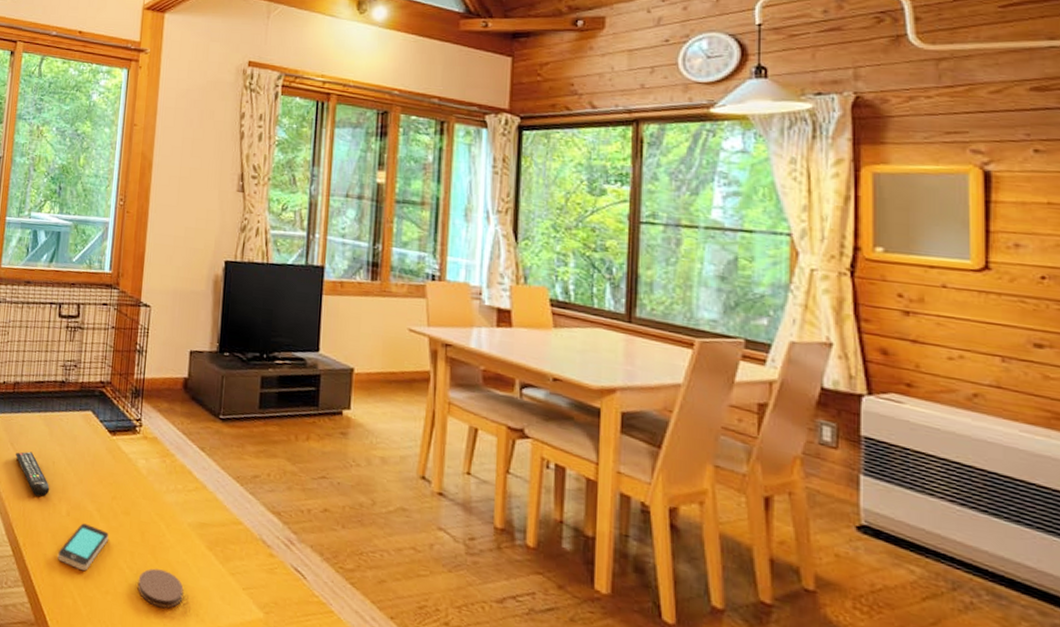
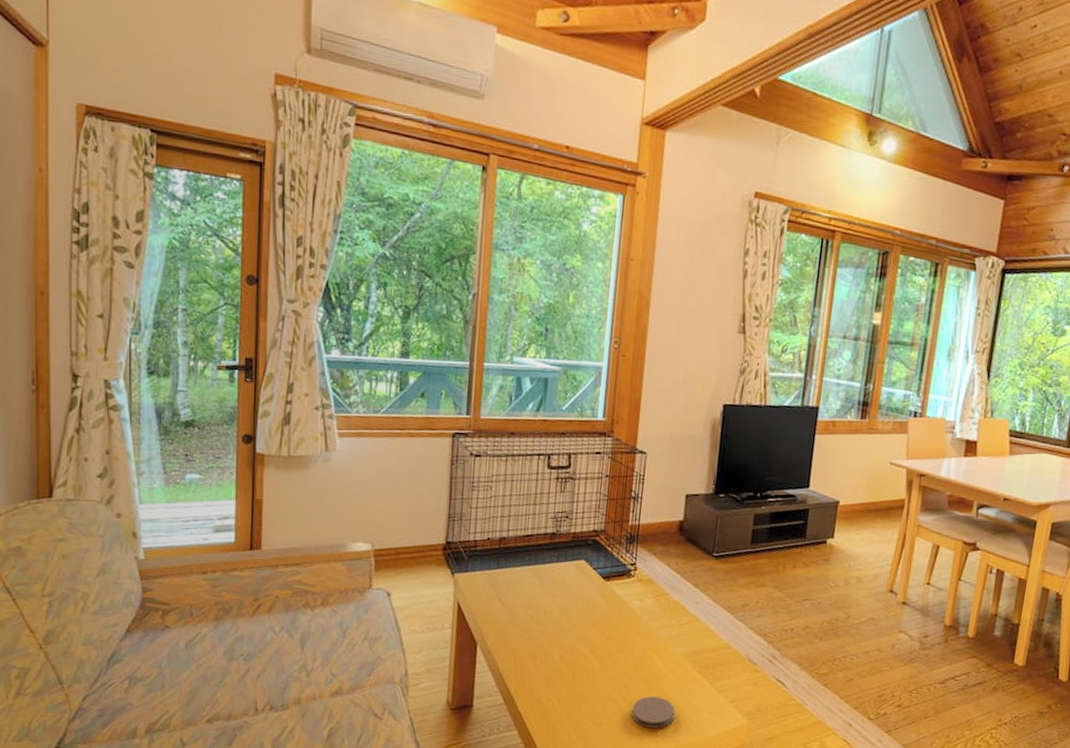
remote control: present [16,451,50,497] -> none [504,604,542,646]
smartphone: present [57,523,109,571] -> none [551,665,603,708]

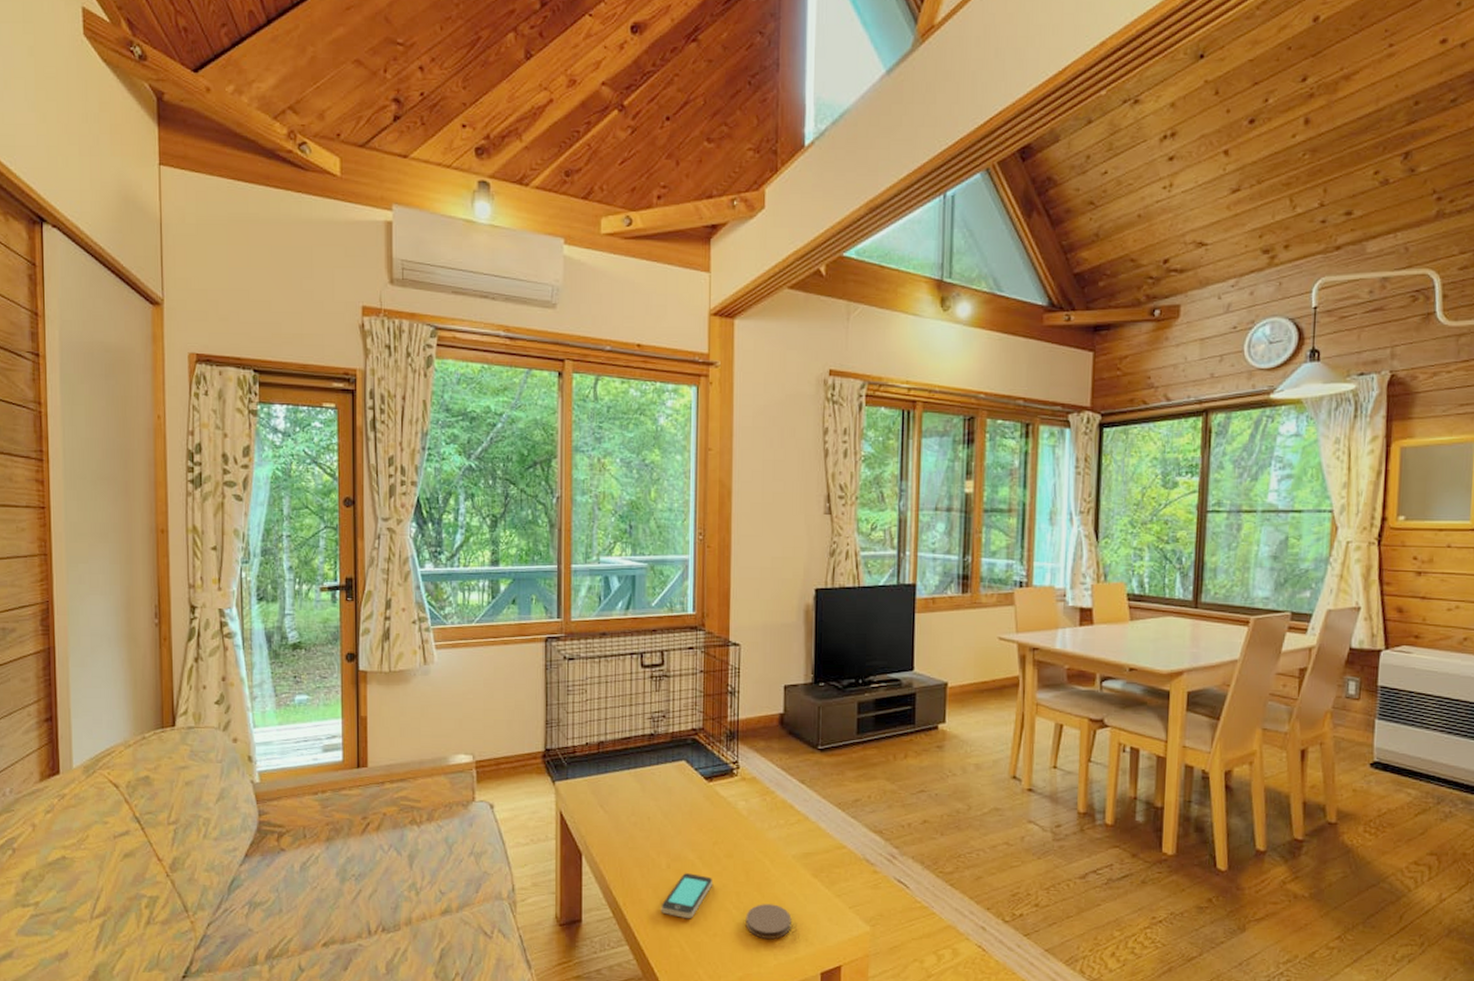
smartphone: none [551,665,603,708] -> present [661,873,712,919]

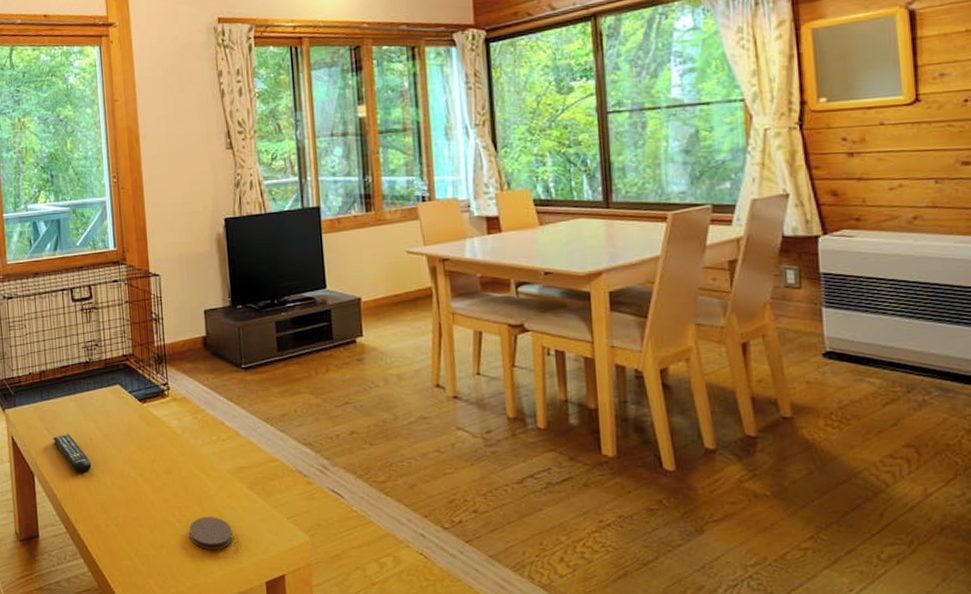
remote control: none [607,811,647,855] -> present [53,433,92,474]
smartphone: present [661,873,712,919] -> none [109,489,155,533]

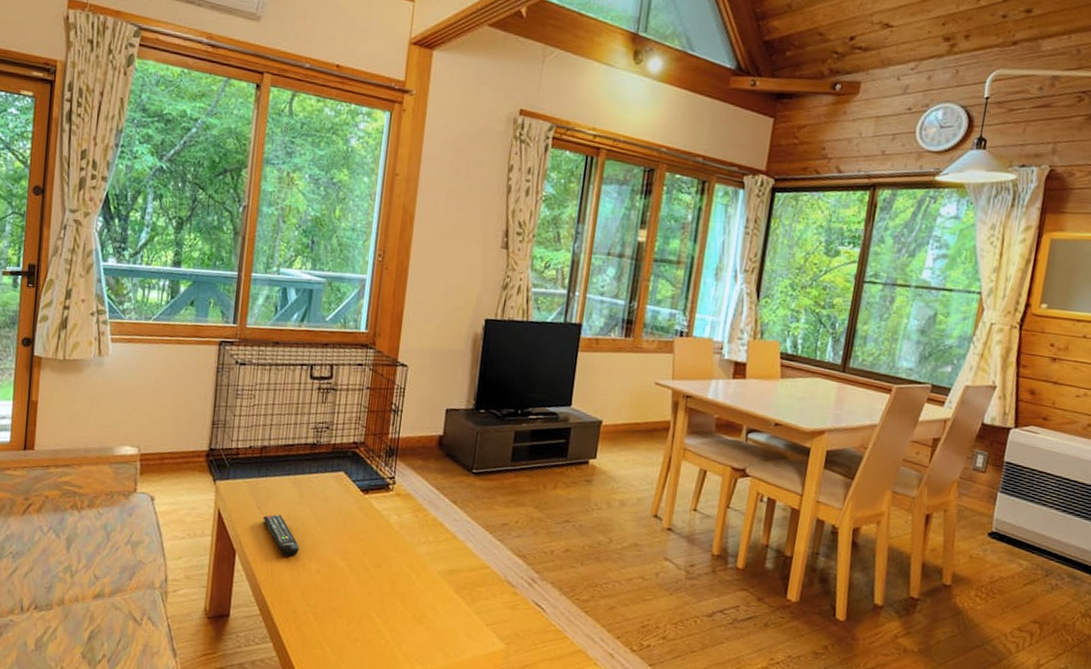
coaster: present [189,517,233,551] -> none [386,614,431,649]

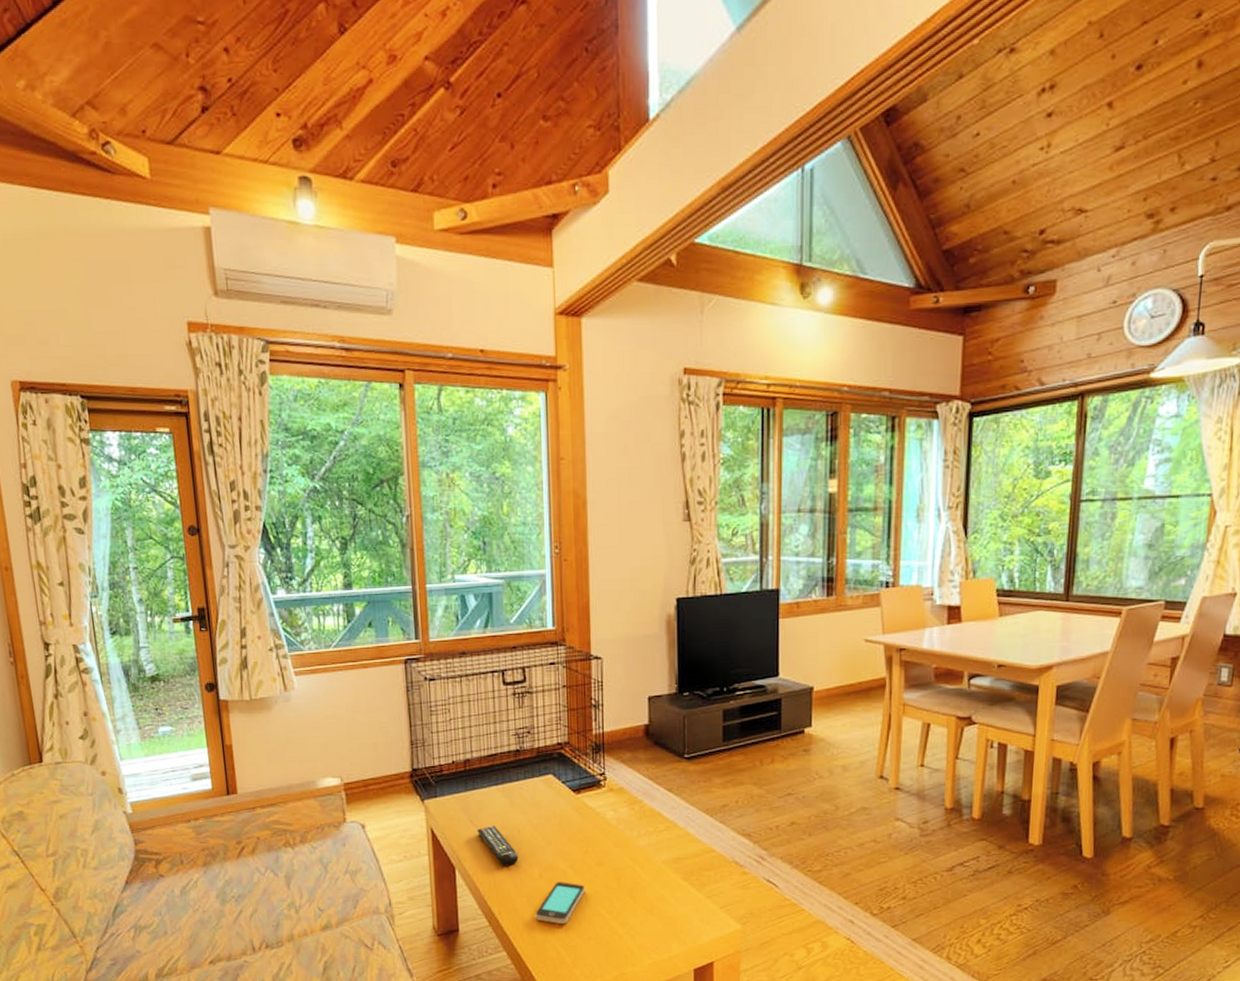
smartphone: none [306,579,359,623] -> present [535,882,585,925]

